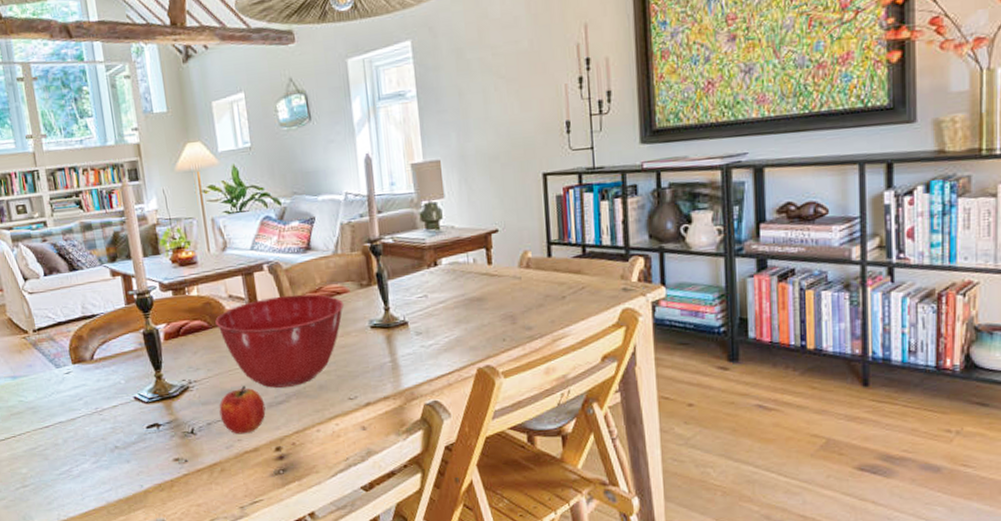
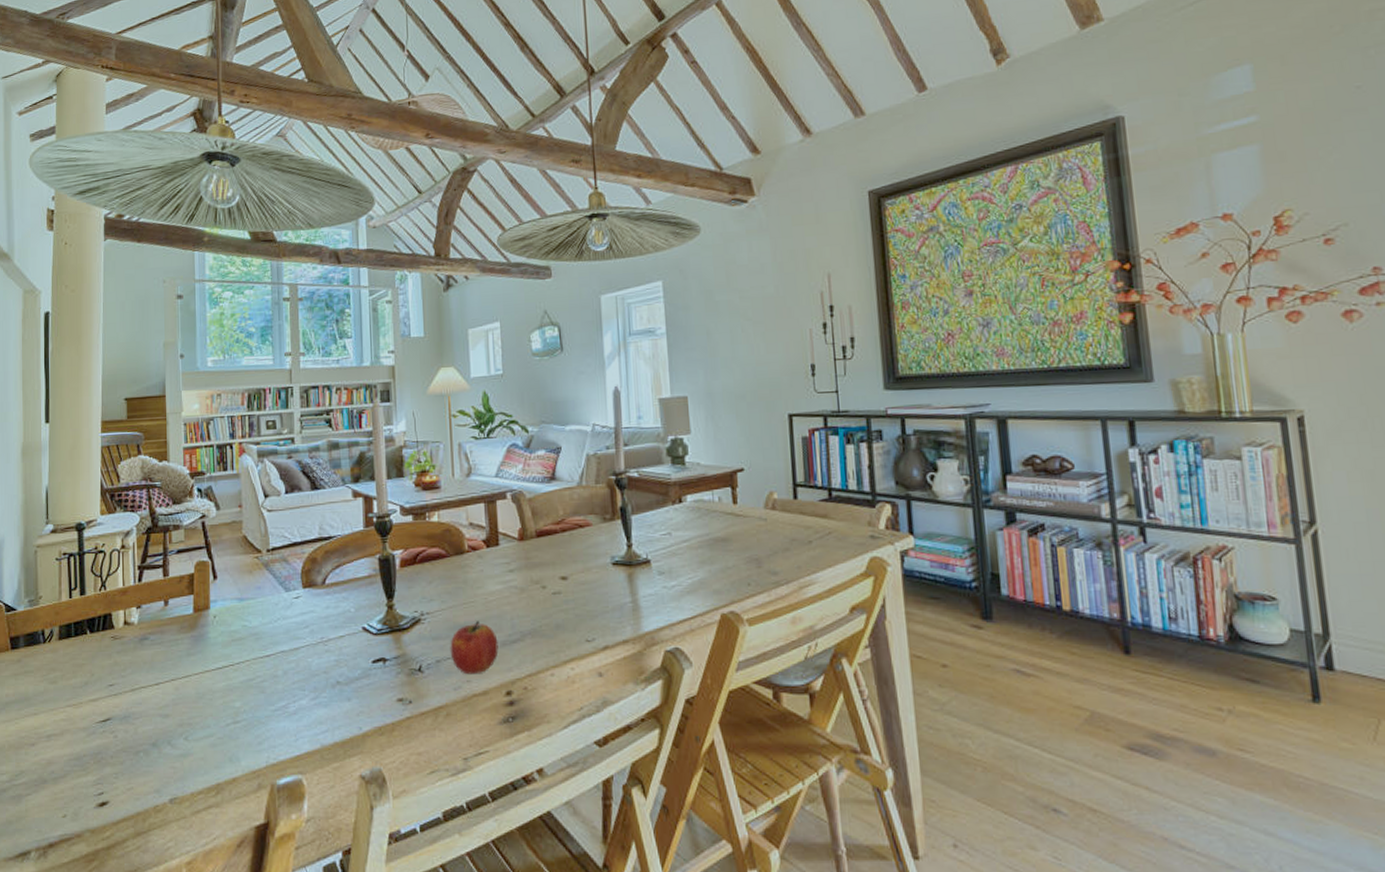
mixing bowl: present [215,294,345,388] -> none [454,525,587,625]

